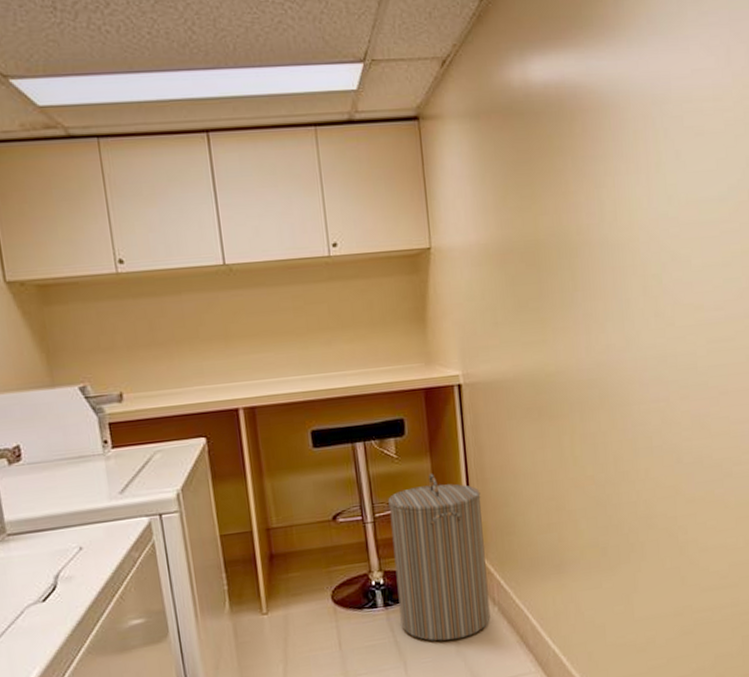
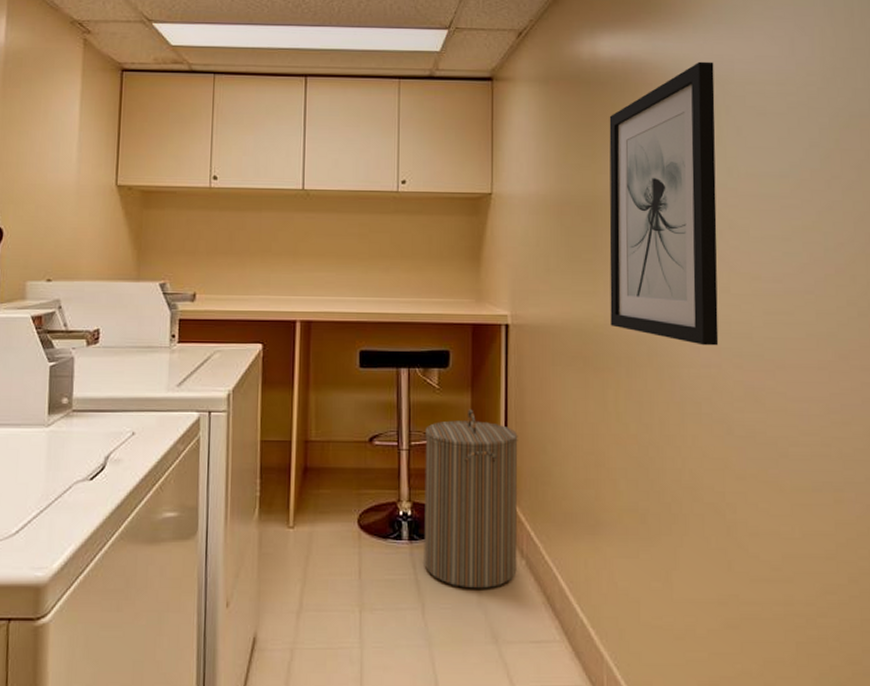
wall art: none [546,80,666,381] -> present [609,61,719,346]

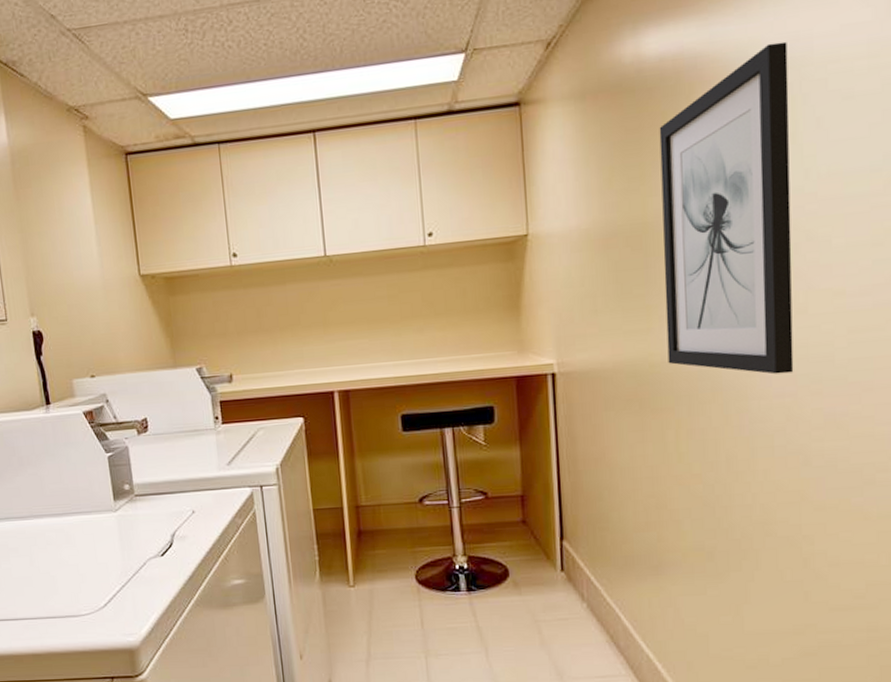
laundry hamper: present [424,408,518,589] -> none [475,461,578,632]

